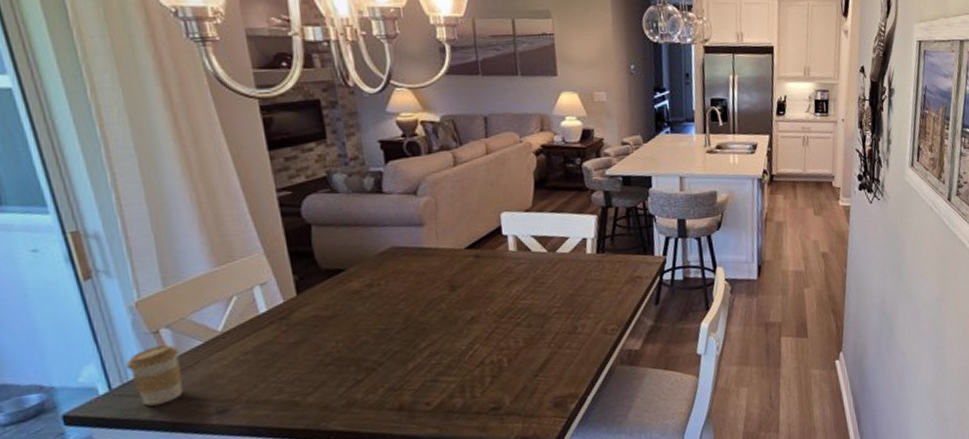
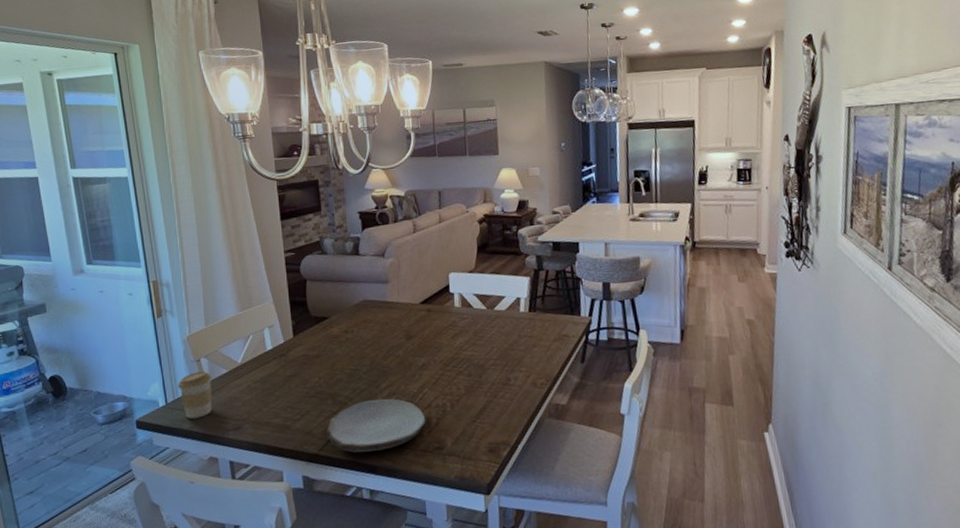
plate: none [350,358,479,424] -> present [326,398,426,453]

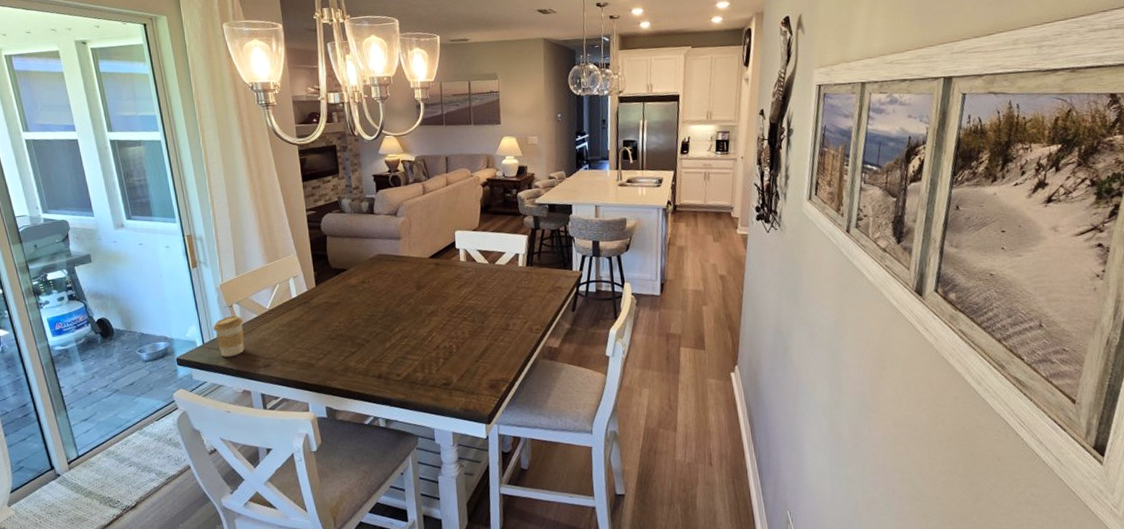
plate: present [326,398,426,453] -> none [346,341,435,387]

